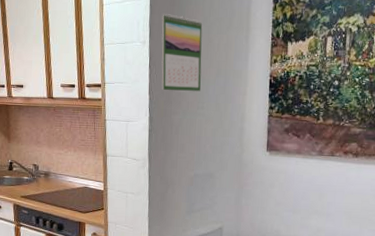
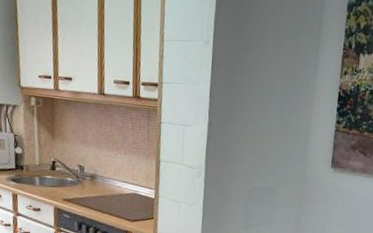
calendar: present [161,14,203,91] -> none [223,13,272,99]

